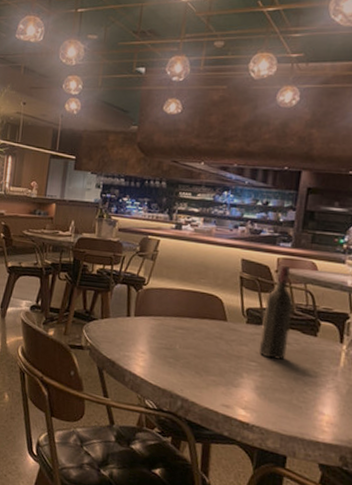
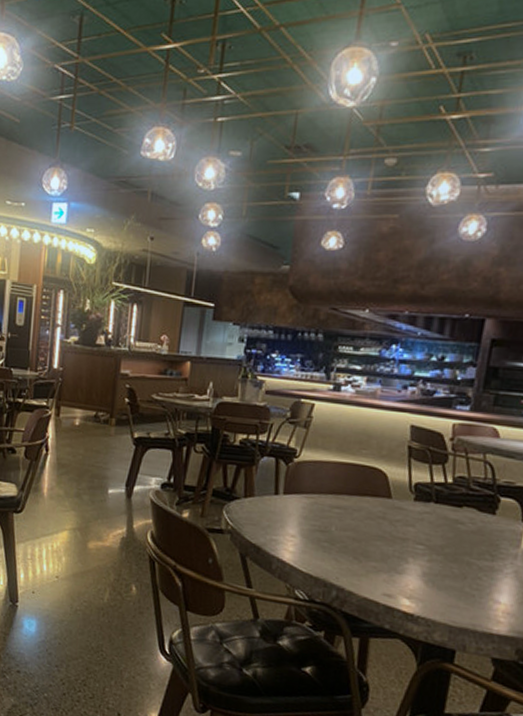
wine bottle: present [258,264,294,360] -> none [427,431,470,542]

